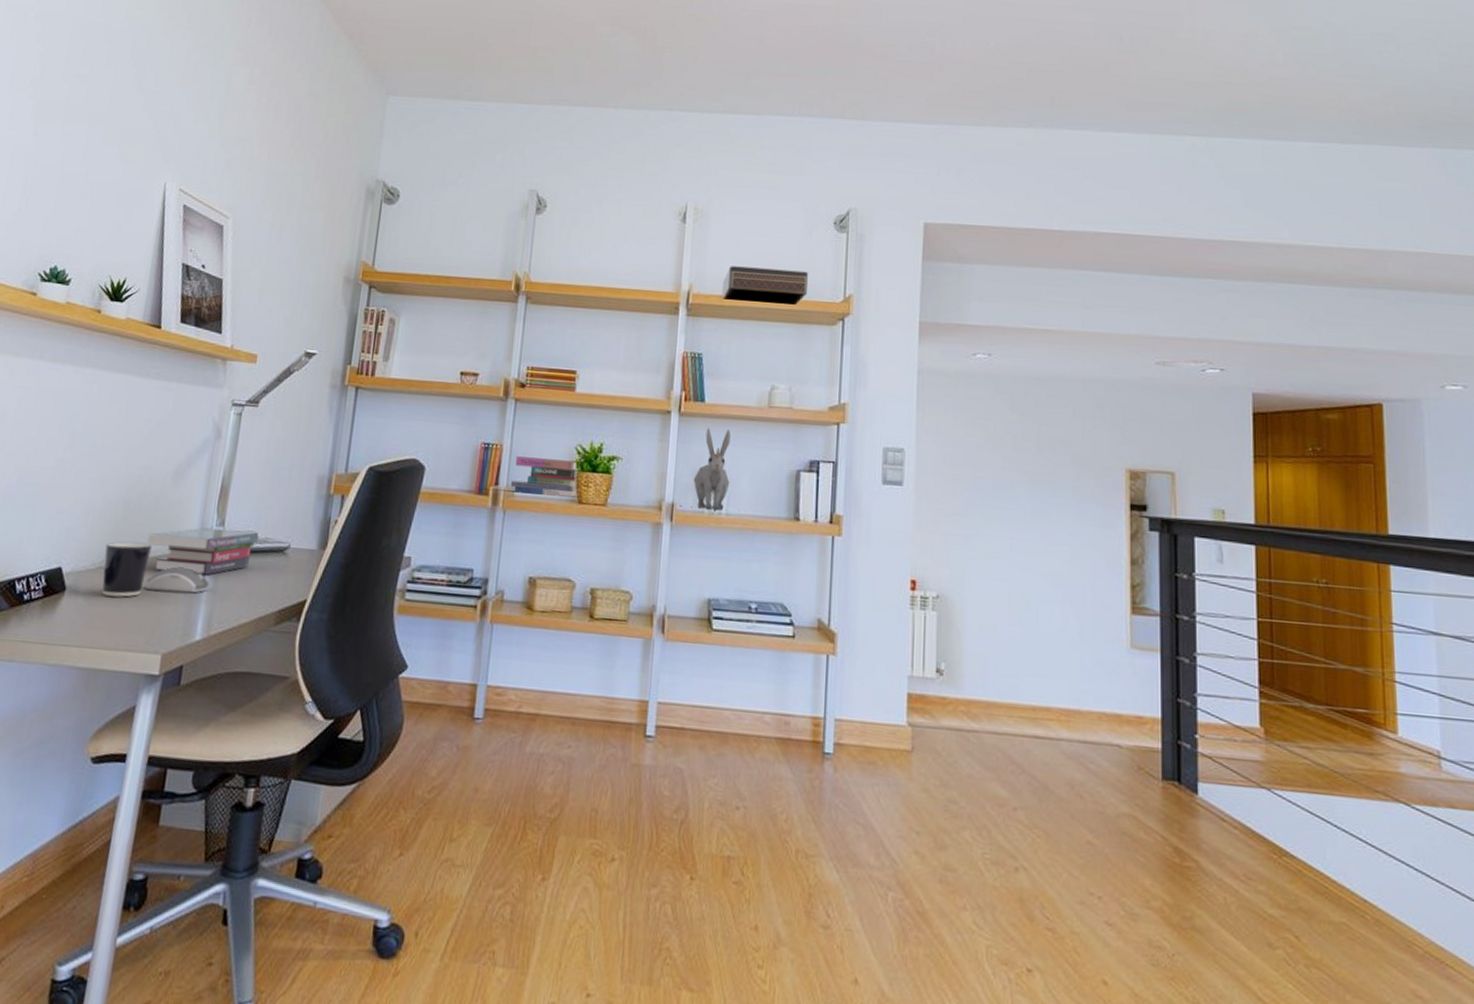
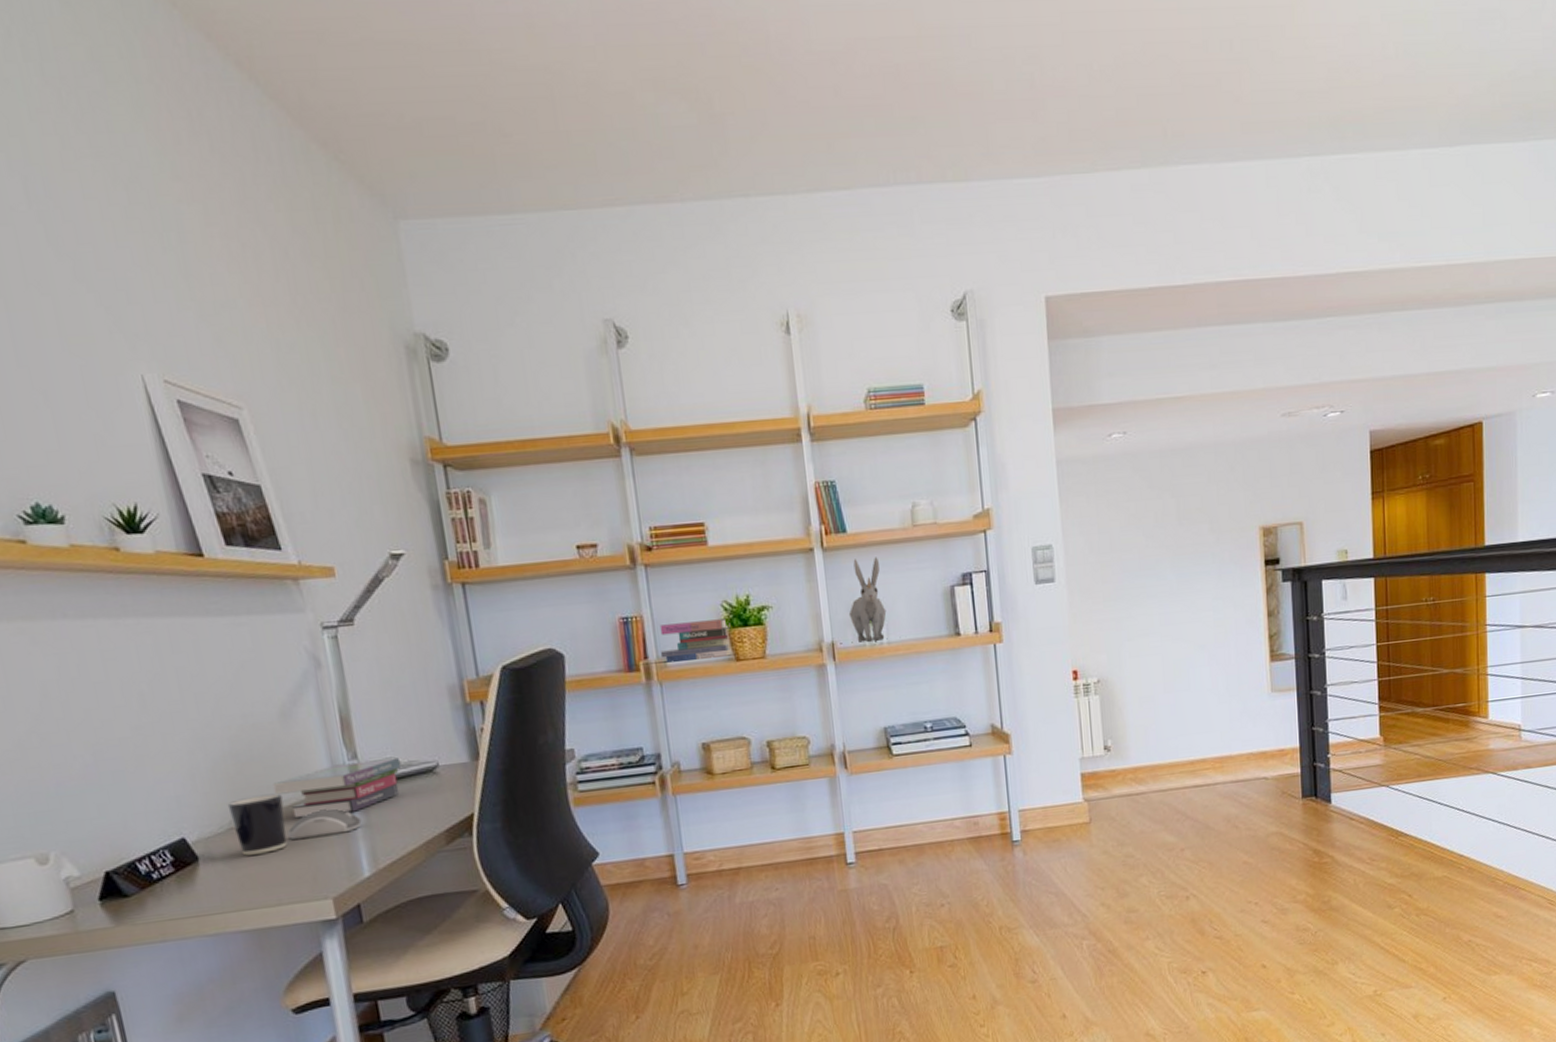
decorative box: present [721,266,809,307] -> none [842,371,934,420]

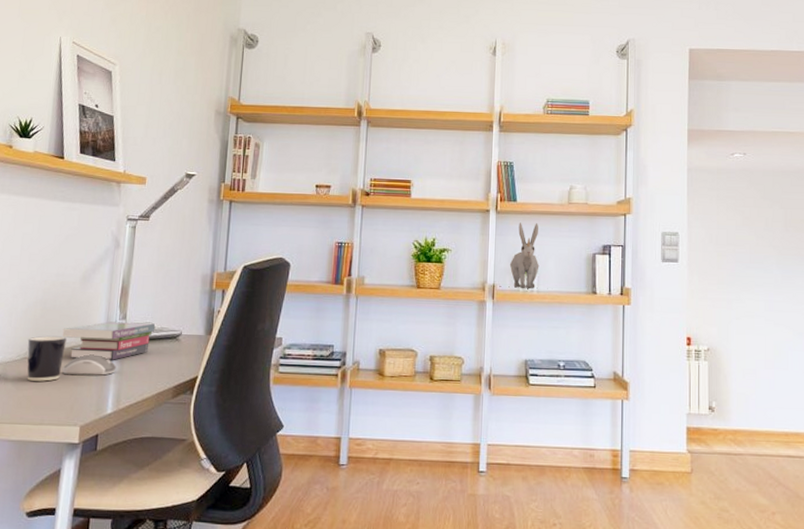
books: present [659,619,733,663] -> none [361,252,417,283]

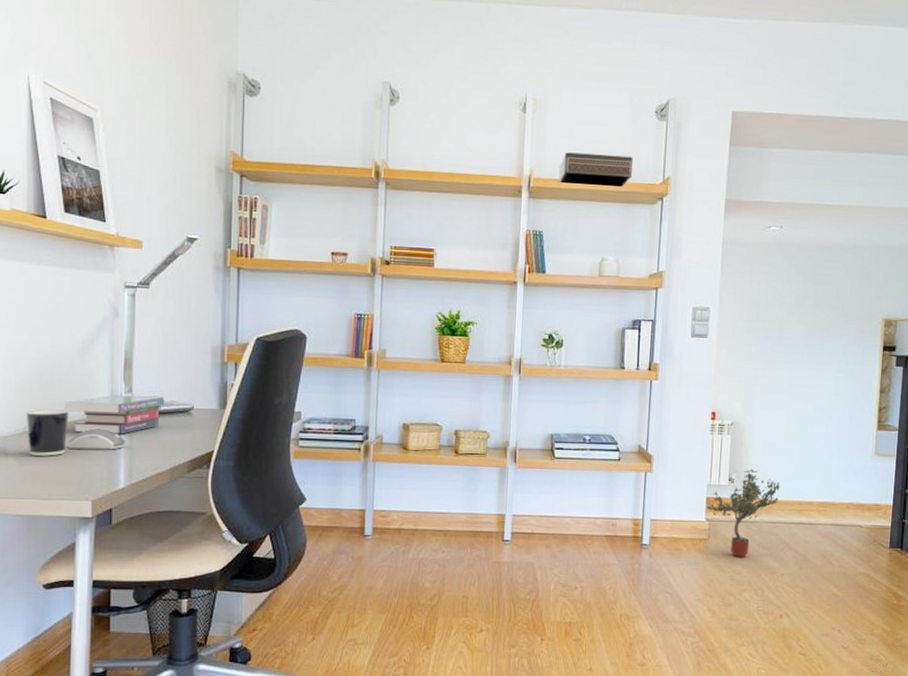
decorative figurine: present [509,222,540,290] -> none [537,295,568,364]
decorative box: none [527,89,598,122] -> present [558,152,634,189]
potted tree: none [687,396,763,493] -> present [706,468,780,557]

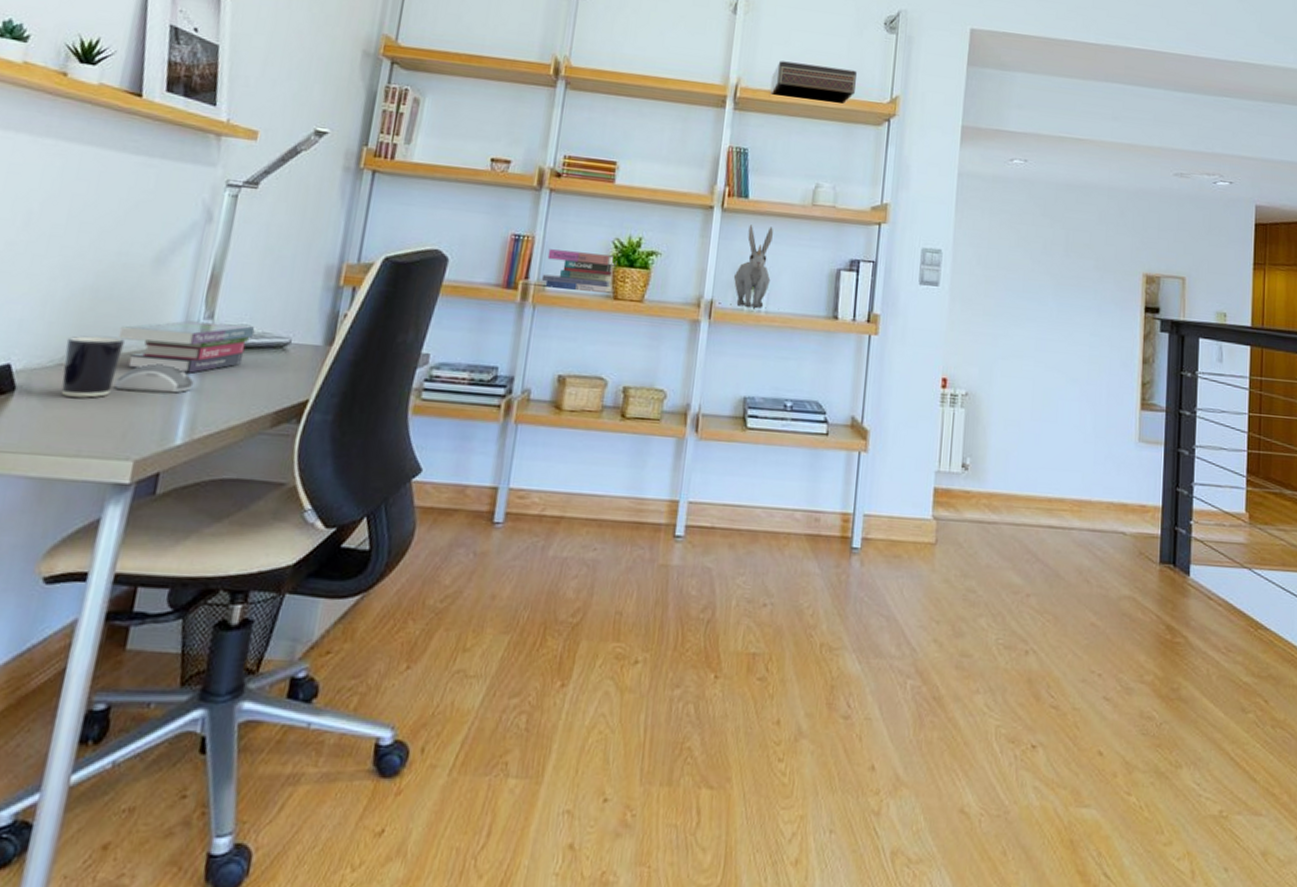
books: none [382,324,442,357] -> present [541,249,617,293]
decorative figurine: none [537,295,568,364] -> present [733,225,773,309]
potted tree: present [706,468,780,557] -> none [934,452,1024,570]

